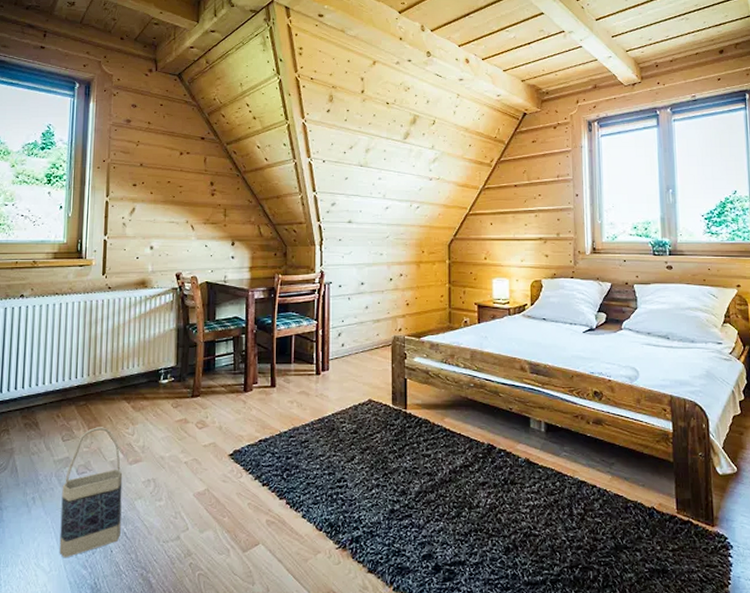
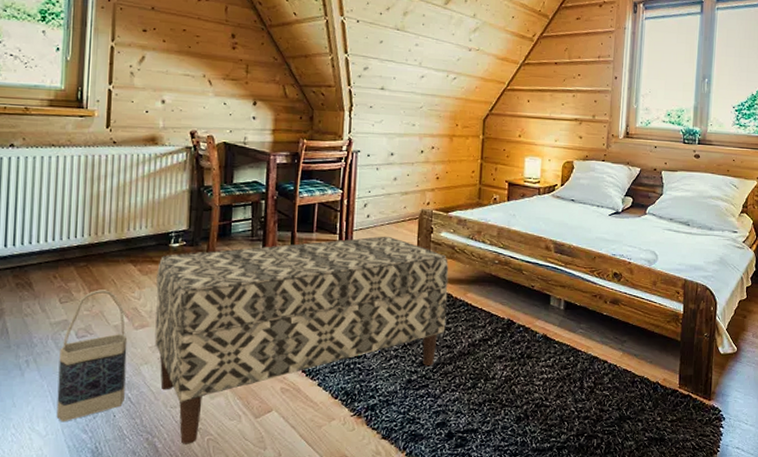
bench: none [147,364,425,580] -> present [154,236,449,444]

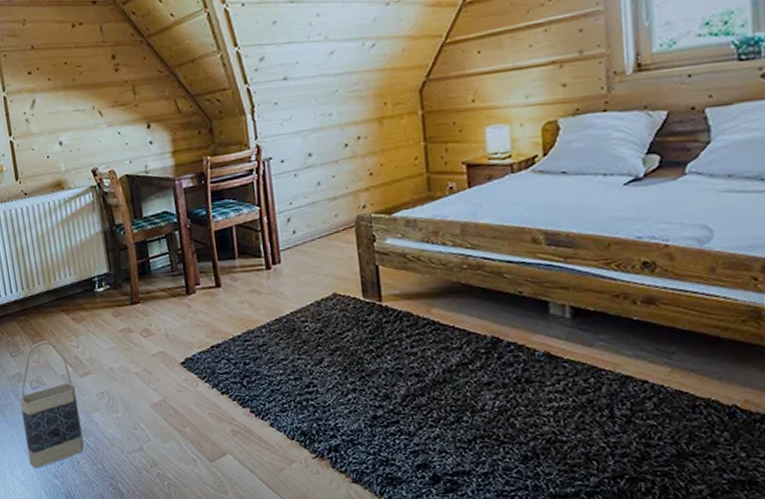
bench: present [154,236,449,444] -> none [88,252,410,489]

